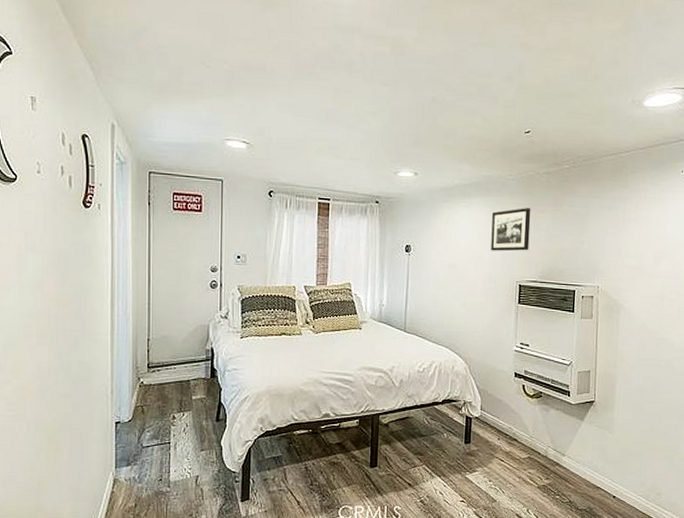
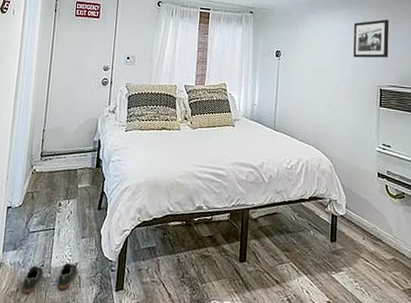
shoe: none [141,476,199,509] -> present [22,263,77,294]

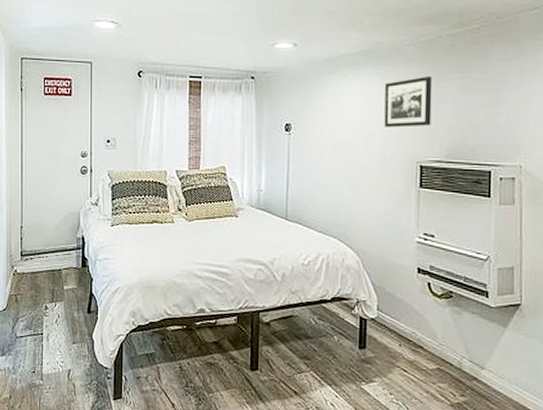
shoe: present [22,263,77,294] -> none [15,369,71,401]

